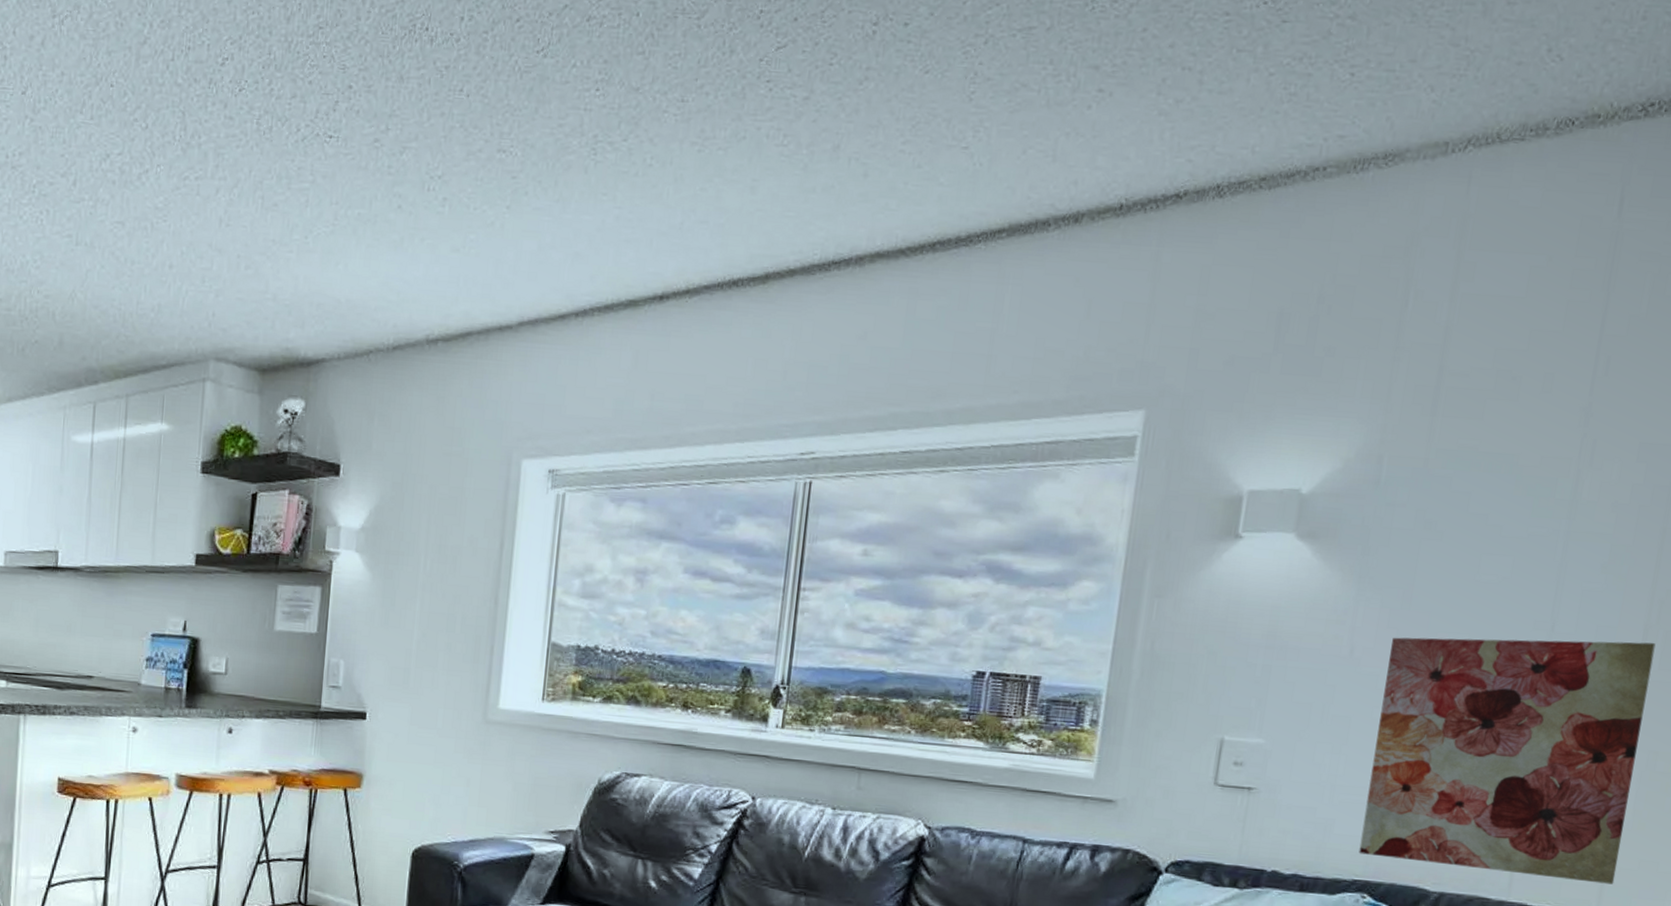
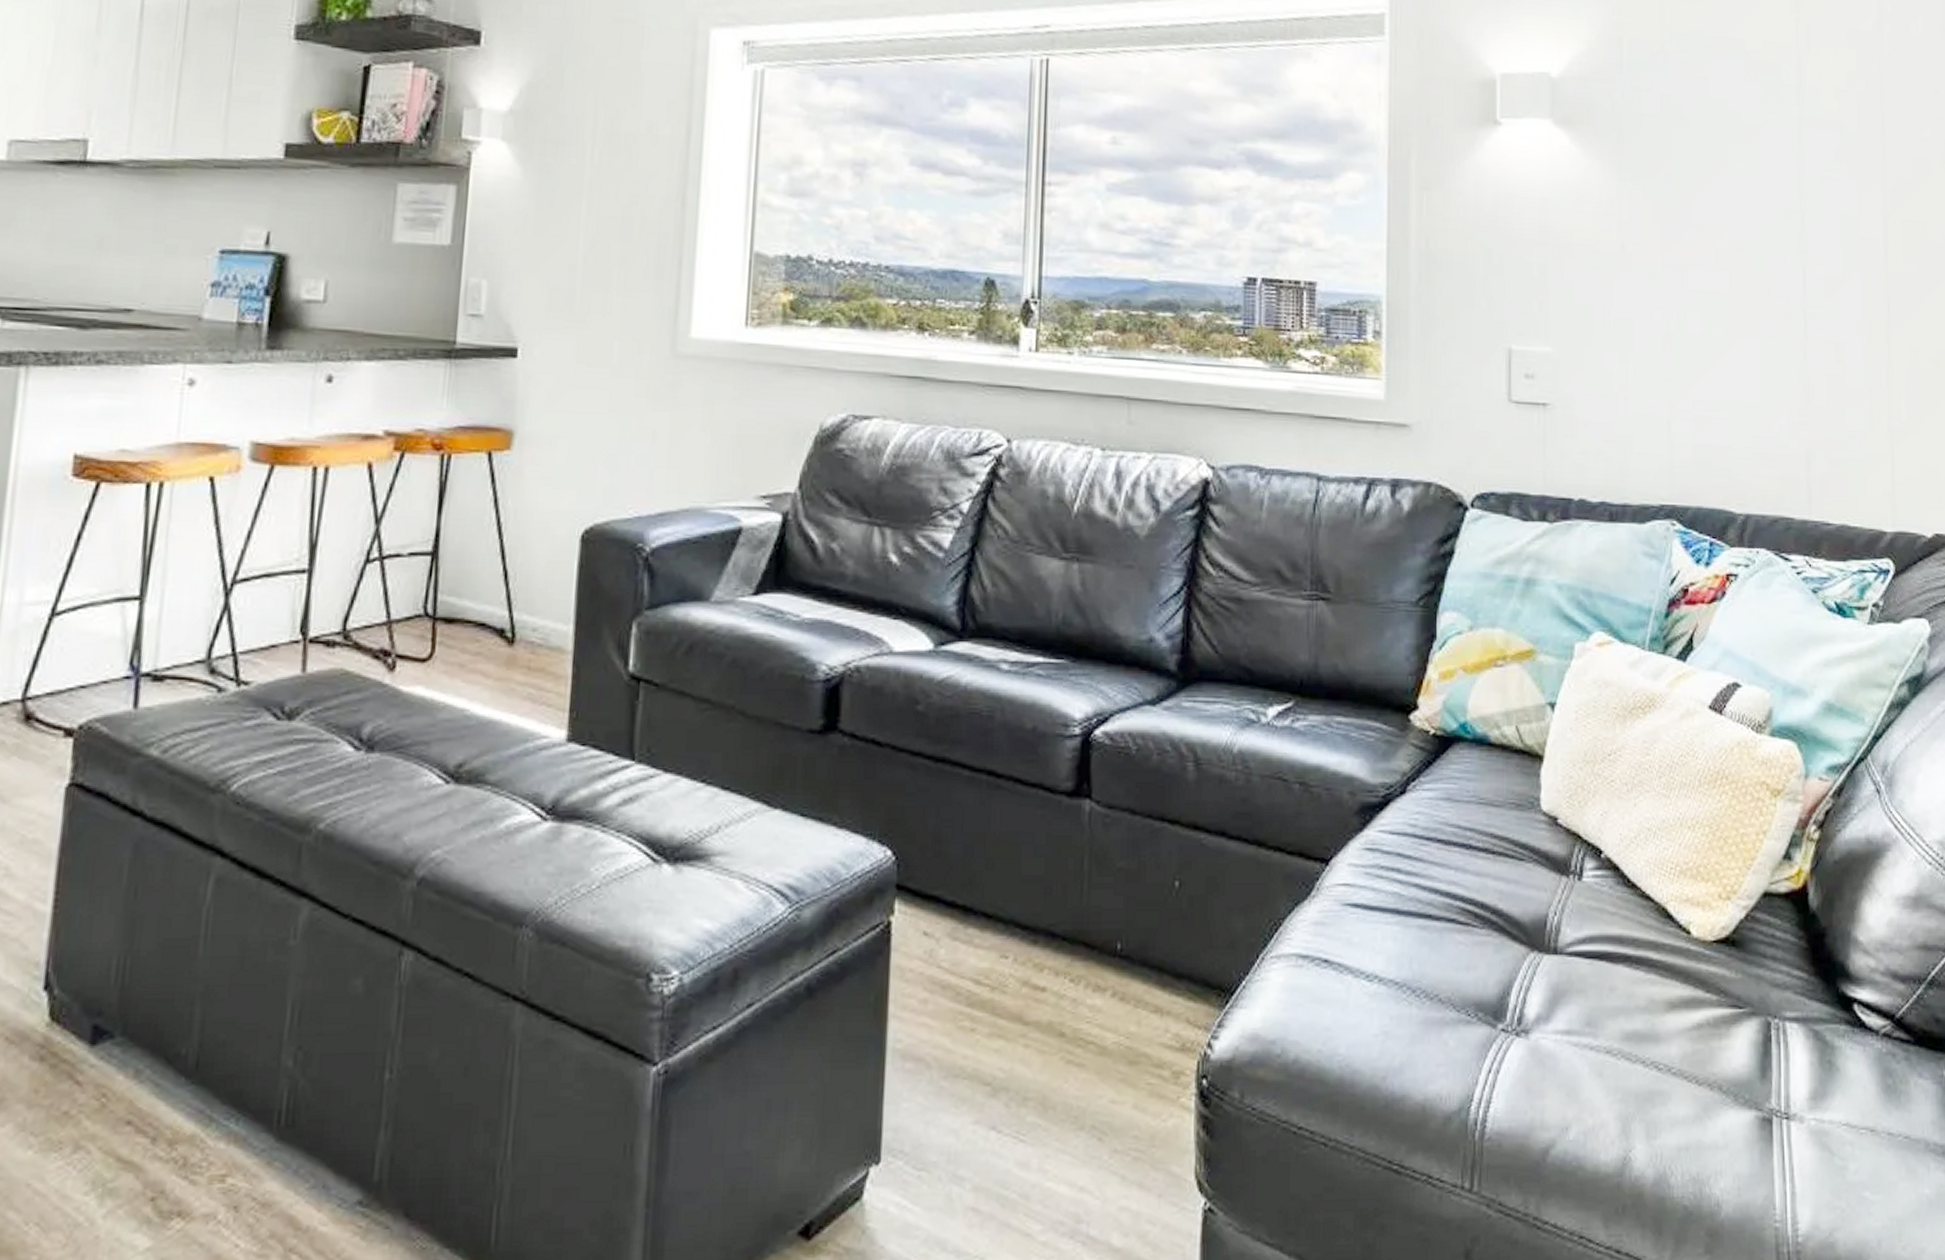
wall art: present [1359,637,1656,885] -> none [1659,230,1904,495]

